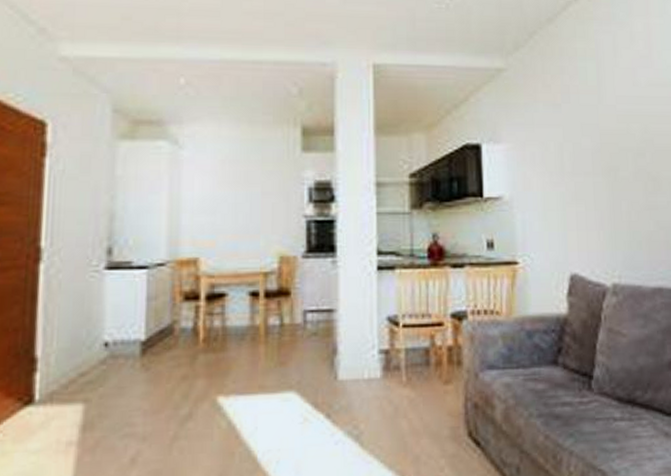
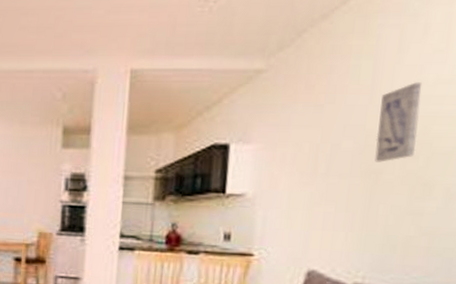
wall art: none [608,84,642,160] -> present [375,82,423,162]

